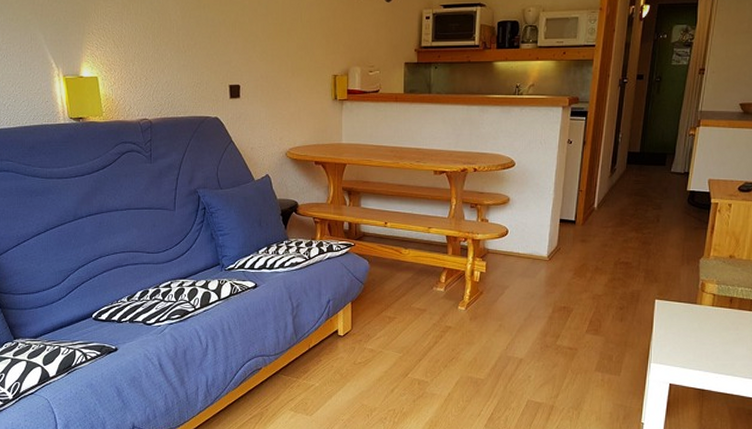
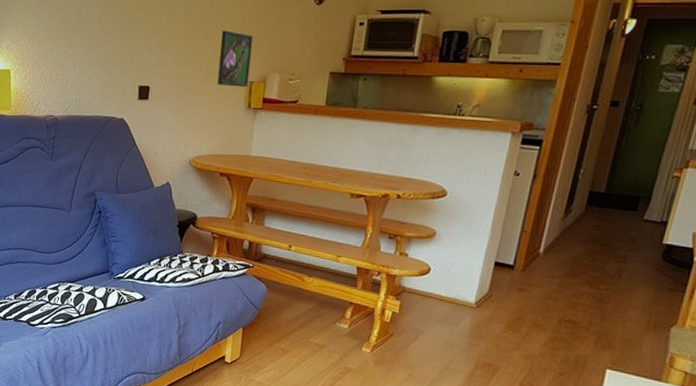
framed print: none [302,29,333,81] -> present [217,30,254,88]

